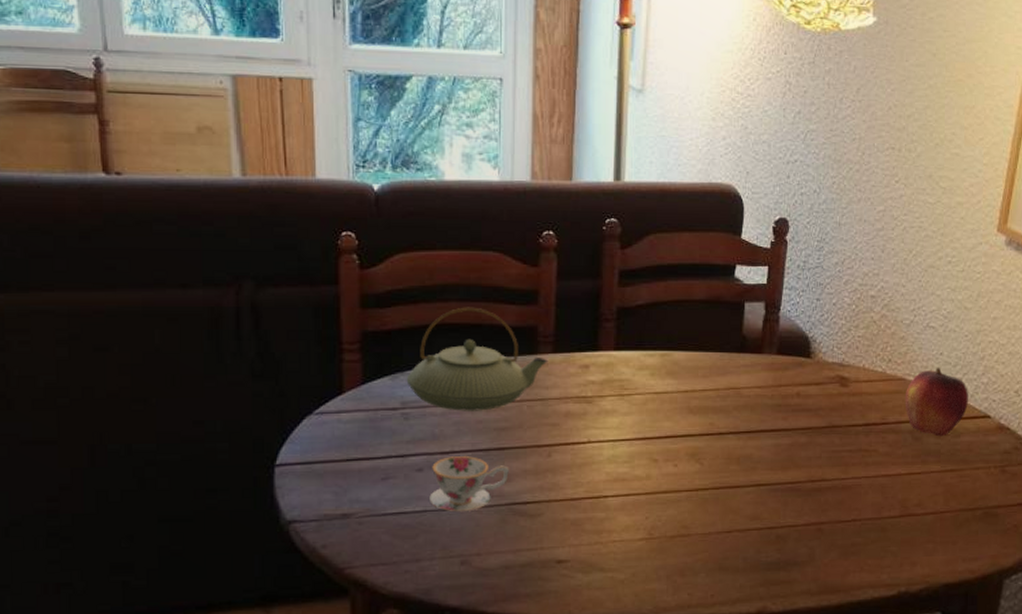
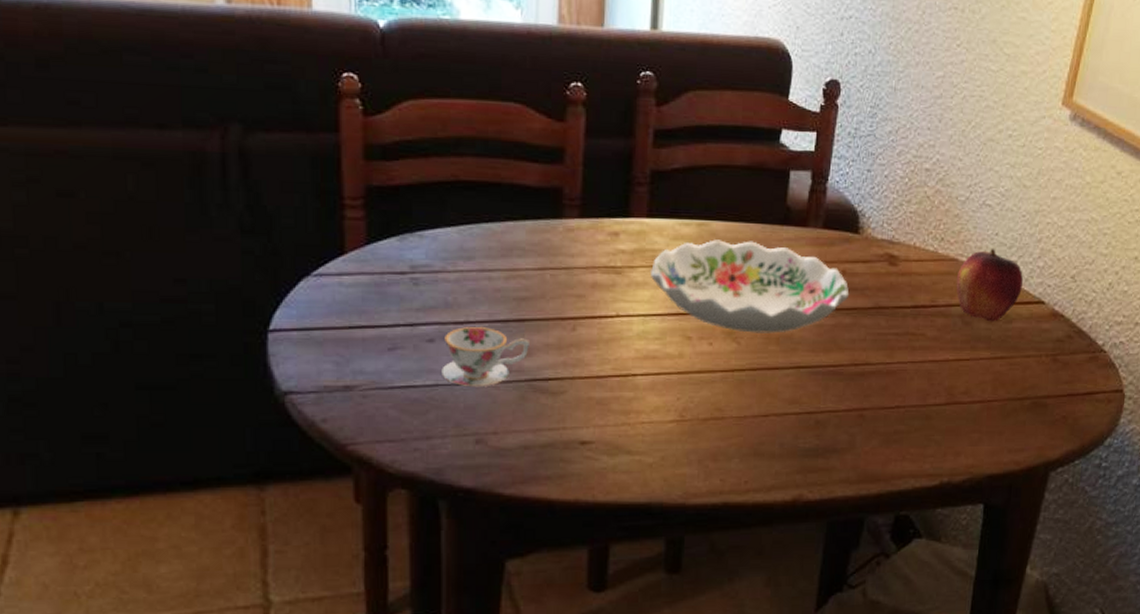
teapot: present [406,307,548,411] -> none [416,163,574,279]
decorative bowl: none [618,368,804,454] -> present [649,239,850,333]

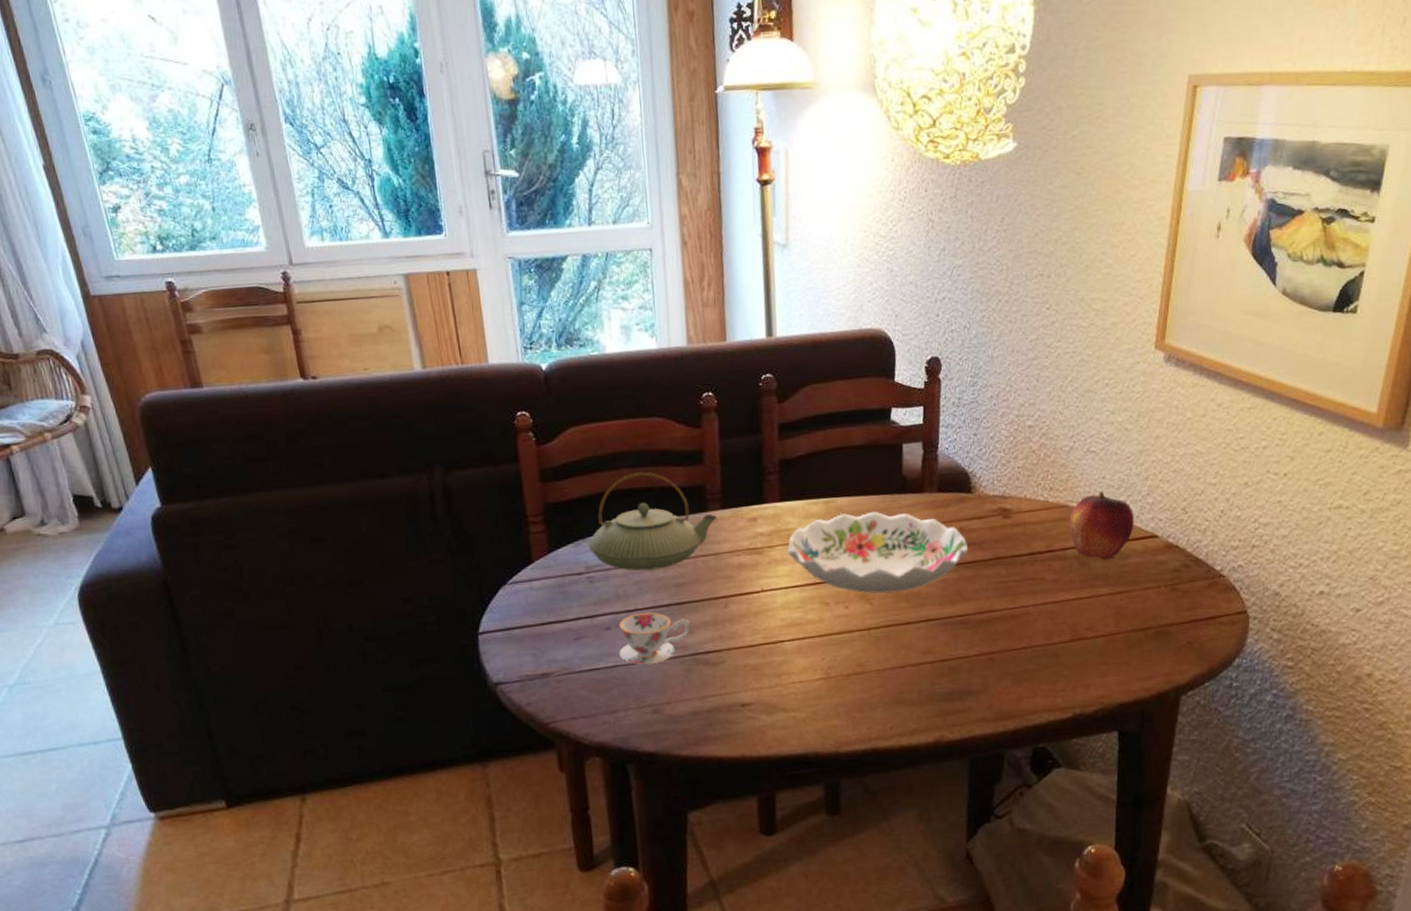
teapot: none [416,163,574,279] -> present [588,472,718,571]

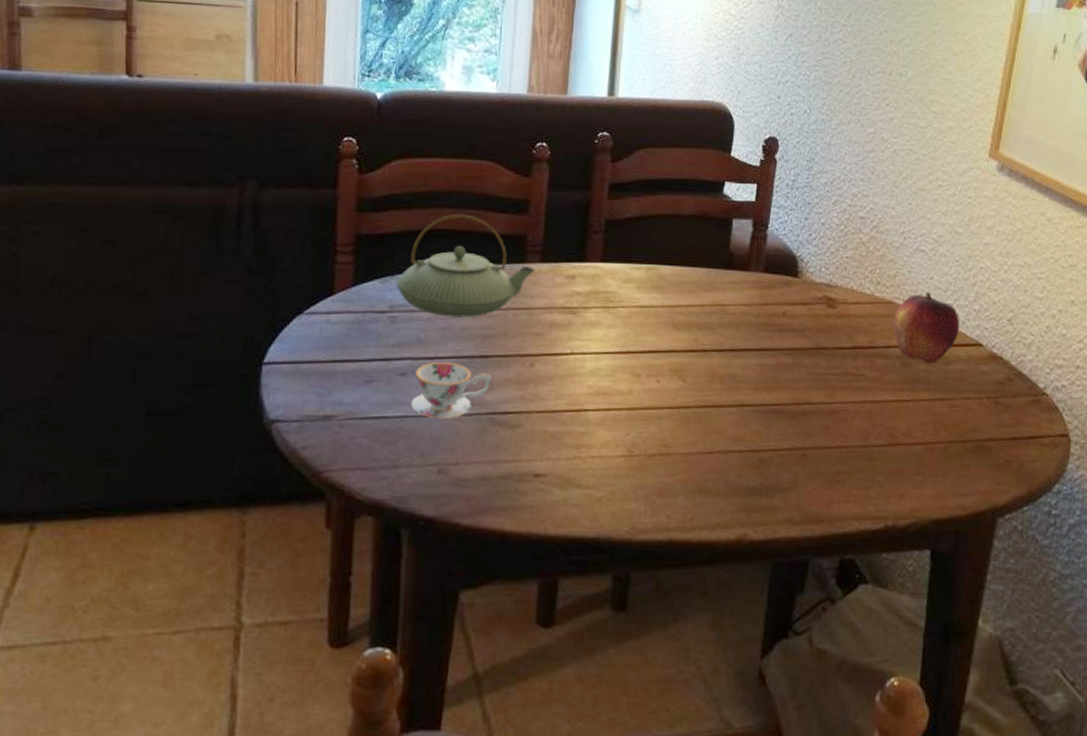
decorative bowl: present [786,511,969,594] -> none [602,283,790,372]

